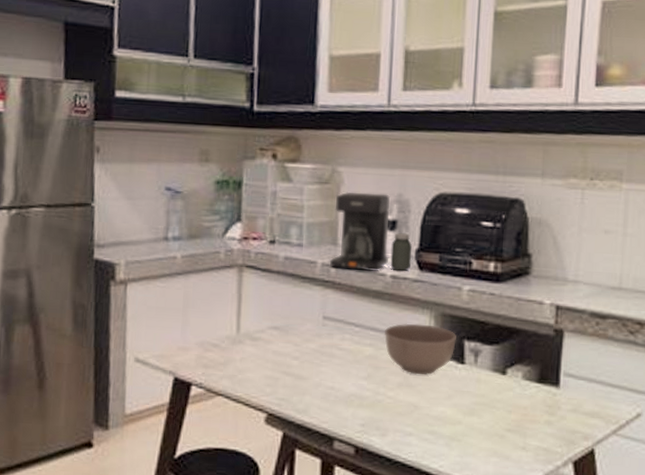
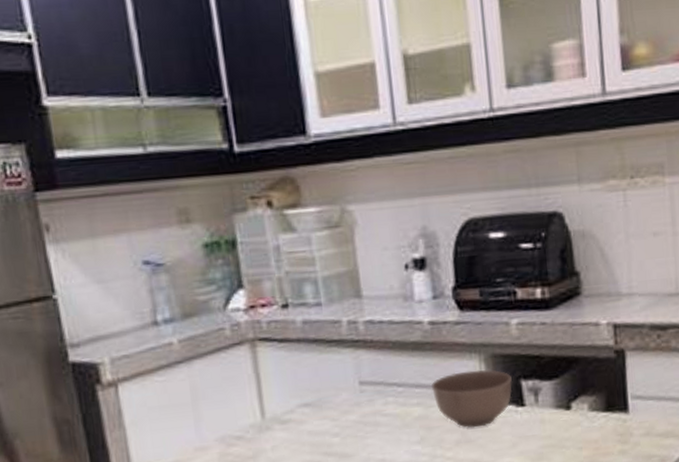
coffee maker: present [329,191,390,271] -> none [351,229,423,324]
jar: present [390,233,412,271] -> none [423,271,449,315]

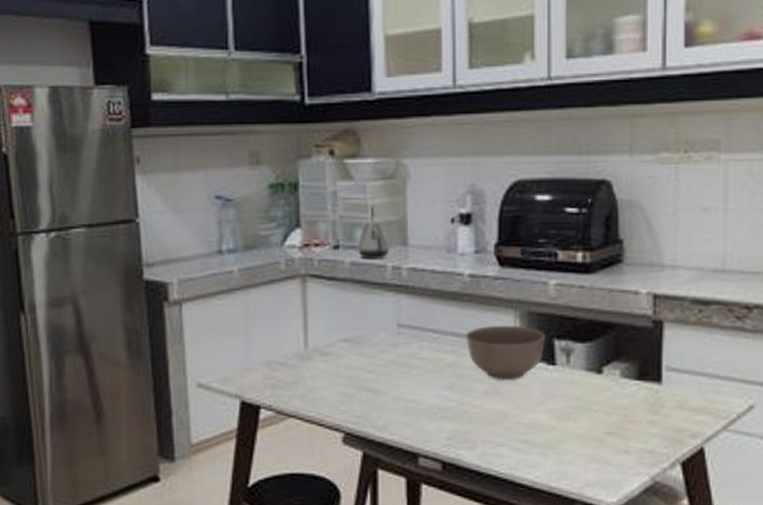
kettle: none [307,257,343,316] -> present [357,205,390,259]

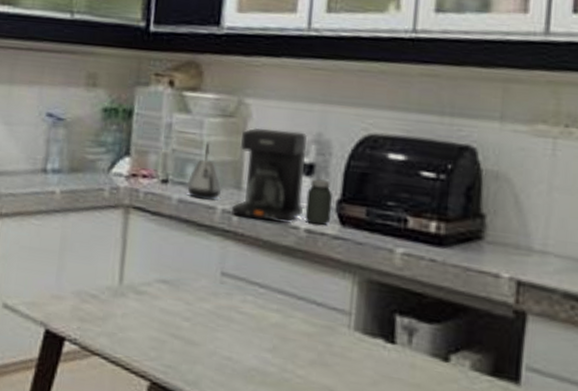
coffee maker: none [400,185,465,271] -> present [231,127,307,223]
bowl: present [465,325,545,380] -> none [294,288,386,353]
jar: none [467,227,490,268] -> present [305,179,332,225]

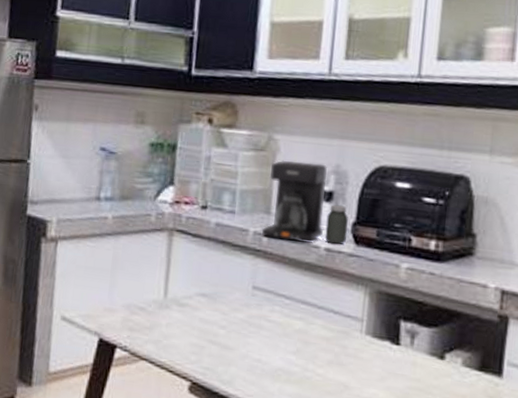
kettle: present [186,142,222,200] -> none [223,172,254,224]

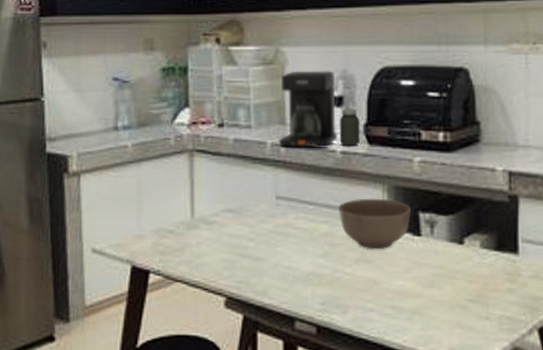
bowl: none [315,298,392,354] -> present [338,198,411,250]

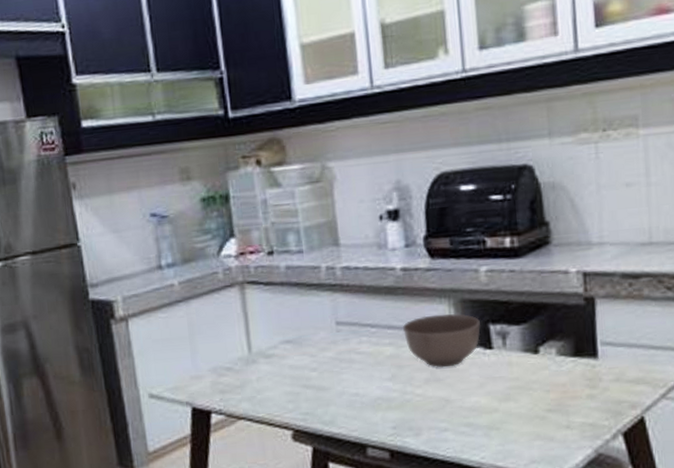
coffee maker: present [278,71,337,148] -> none [331,183,396,269]
jar: present [339,109,360,146] -> none [396,221,420,262]

